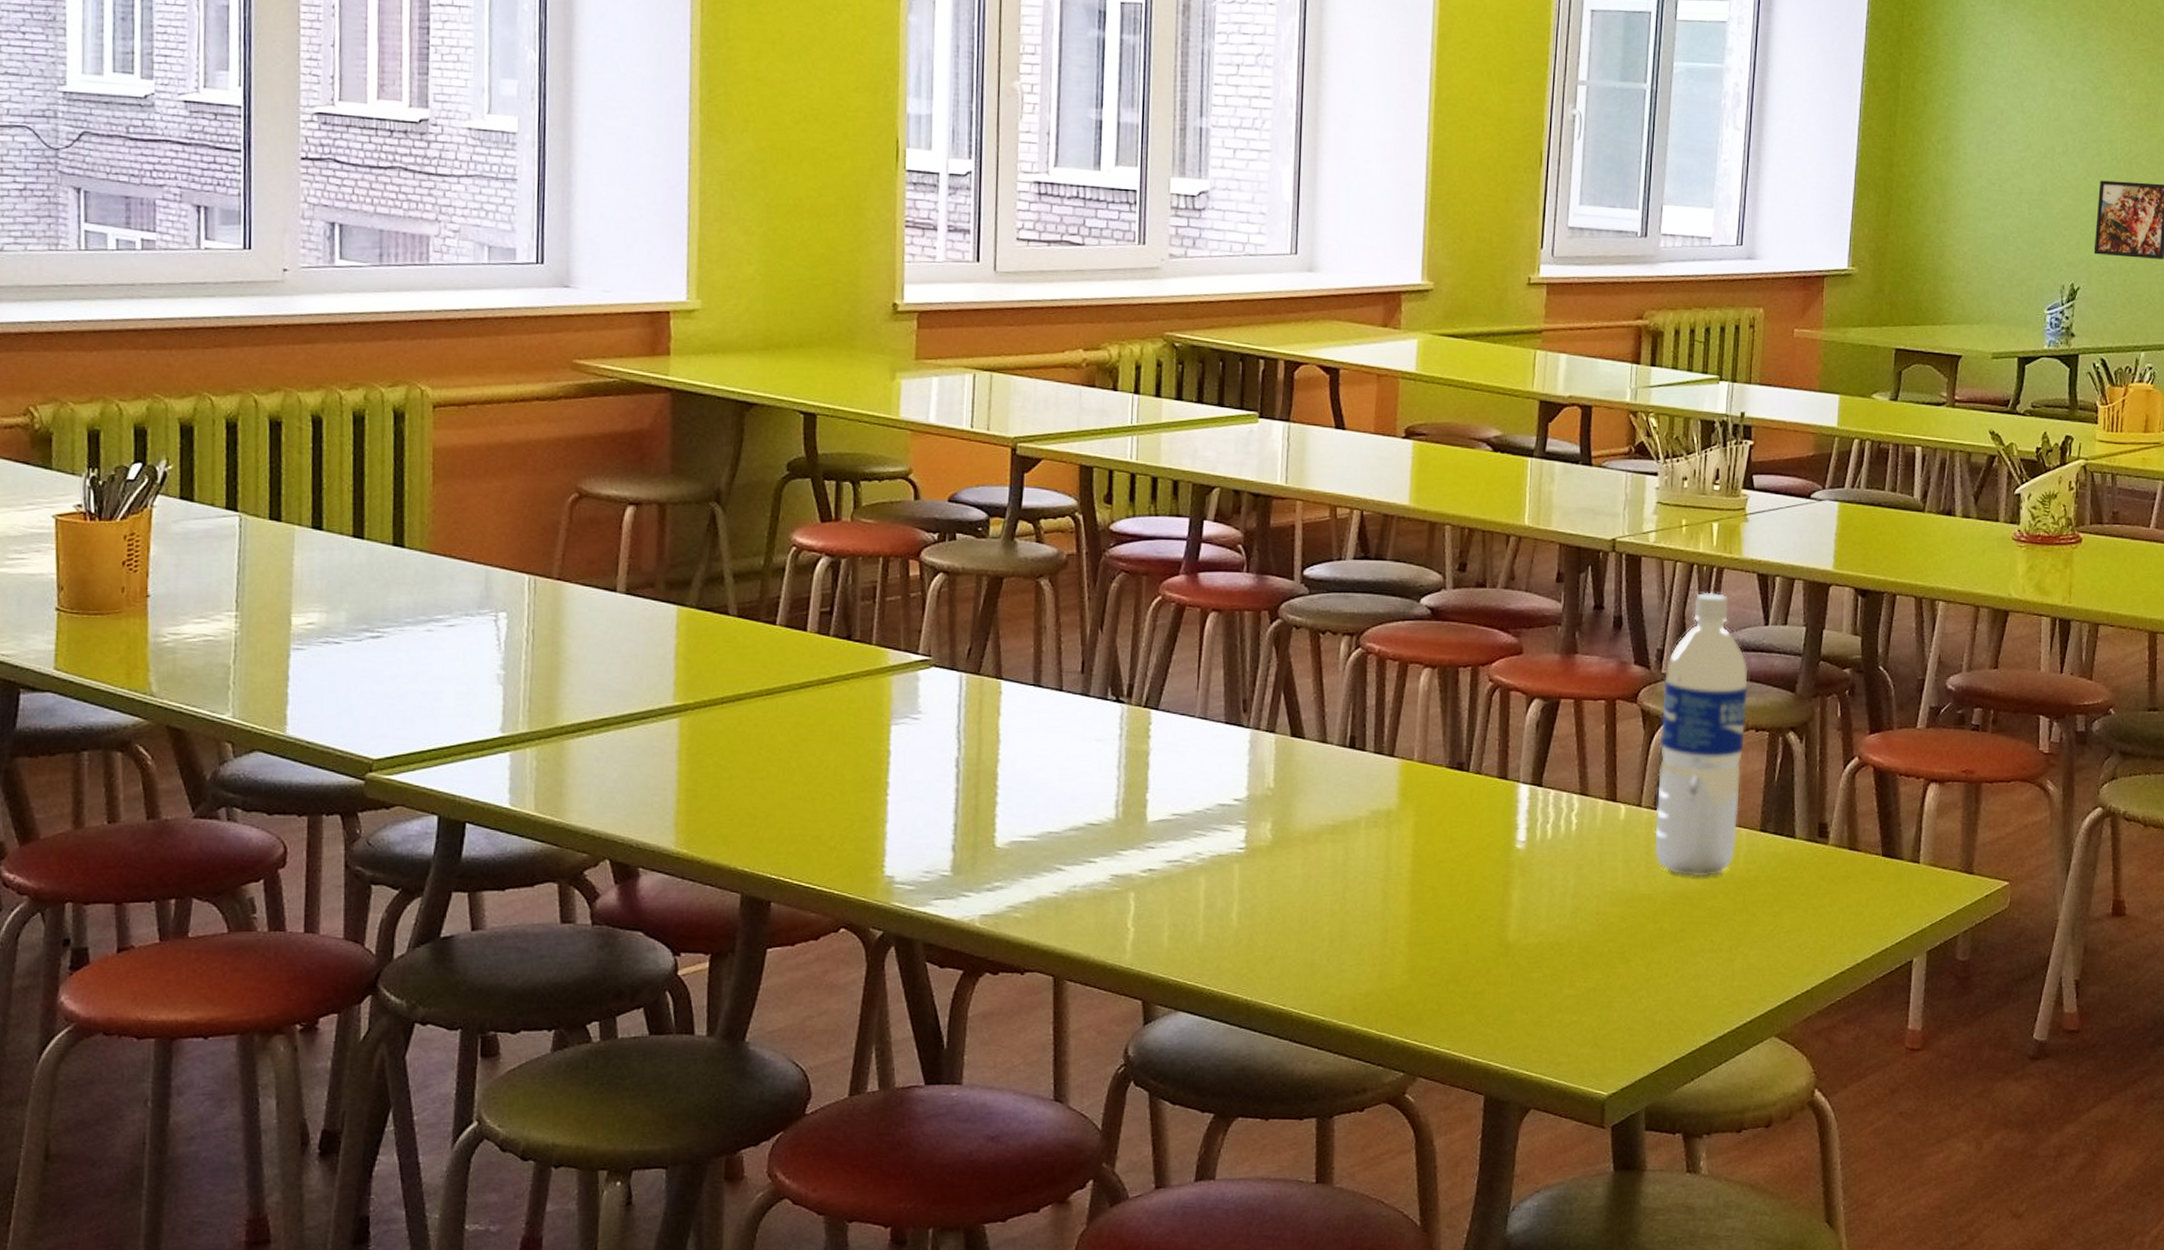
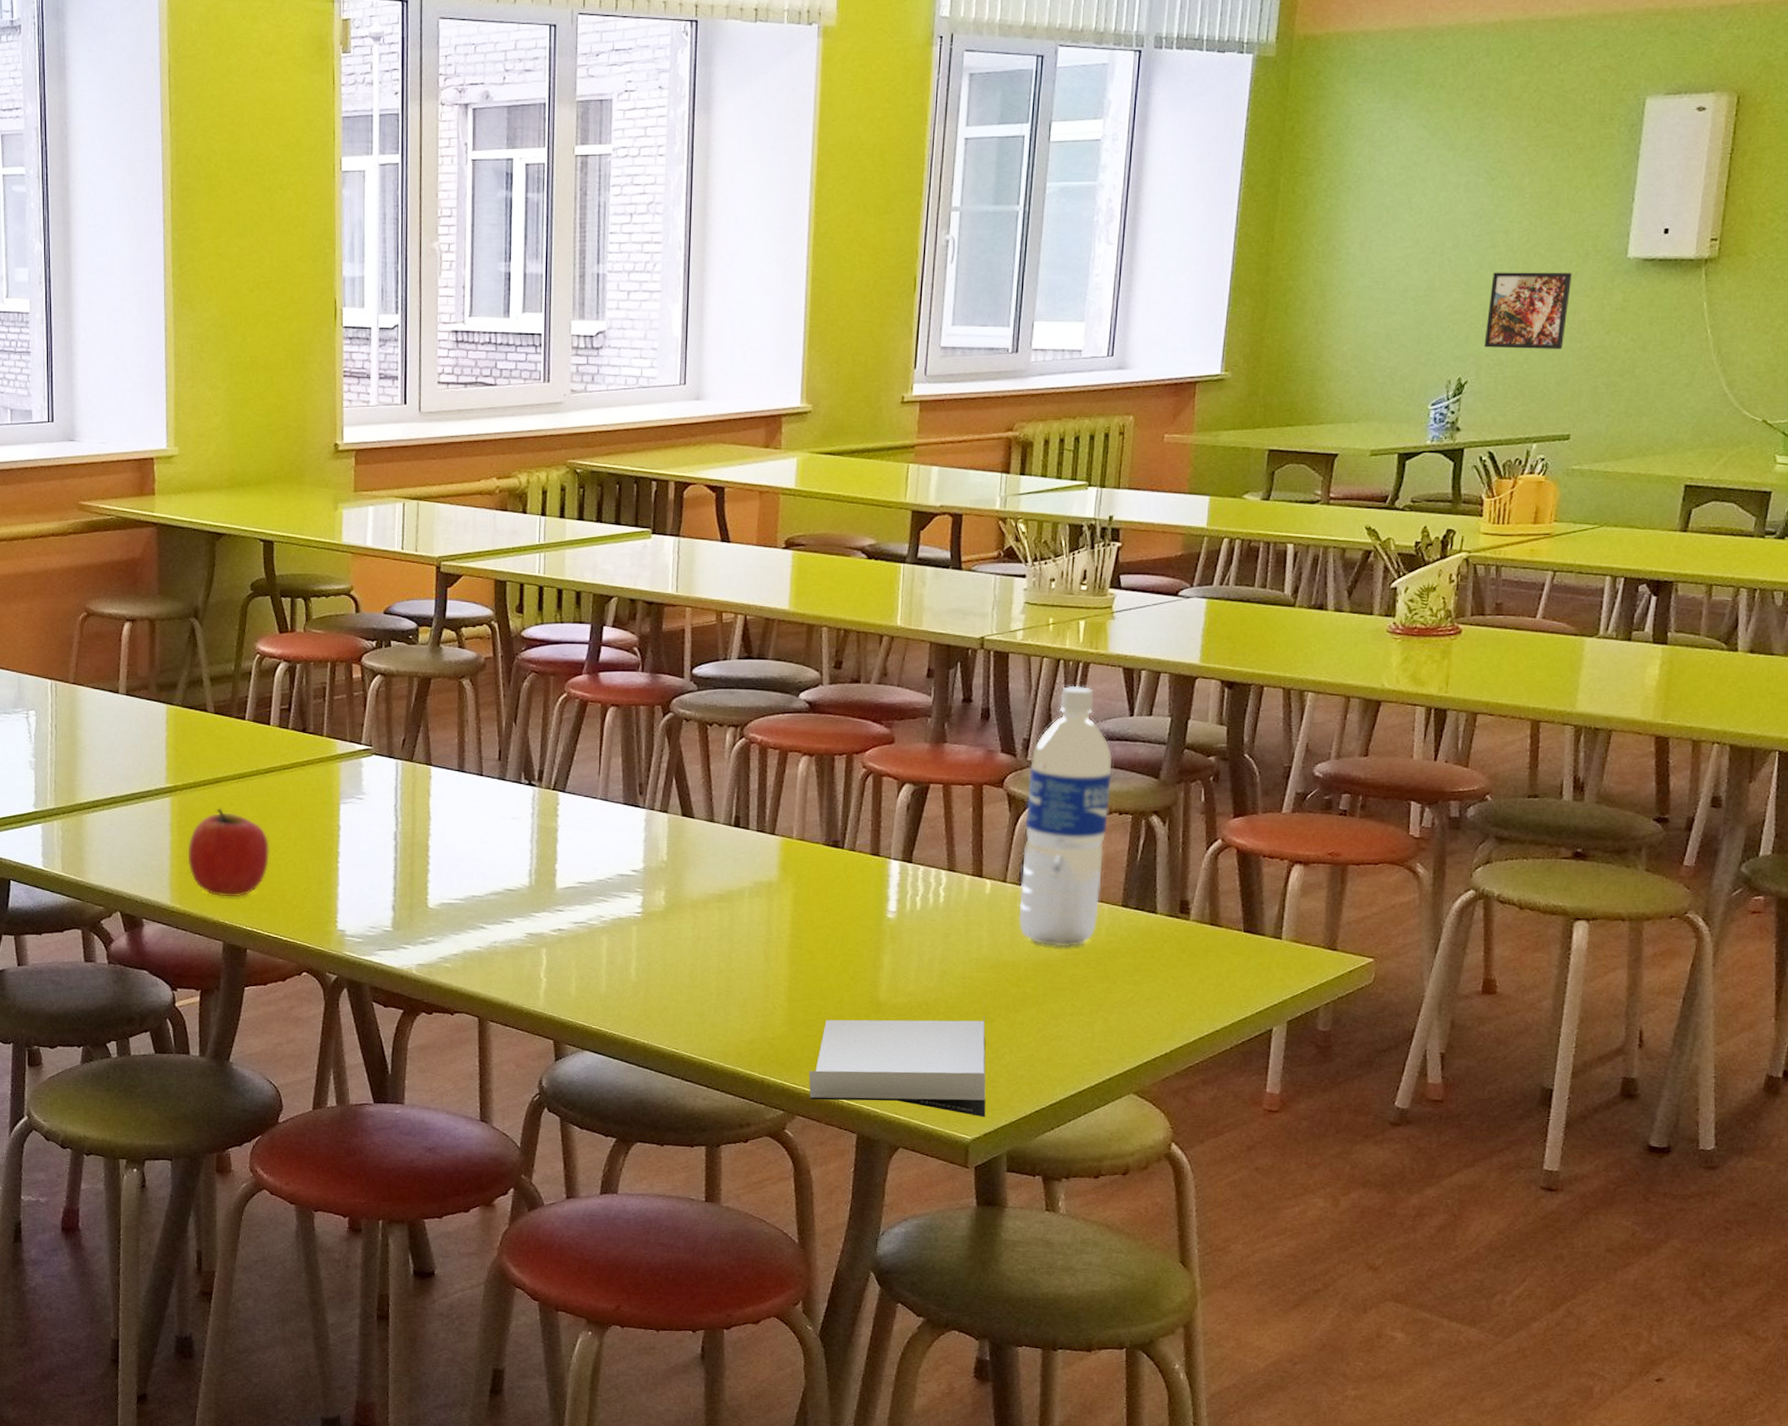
apple: none [698,731,802,839] -> present [188,808,269,898]
book: none [1431,940,1623,1070] -> present [809,1002,986,1118]

